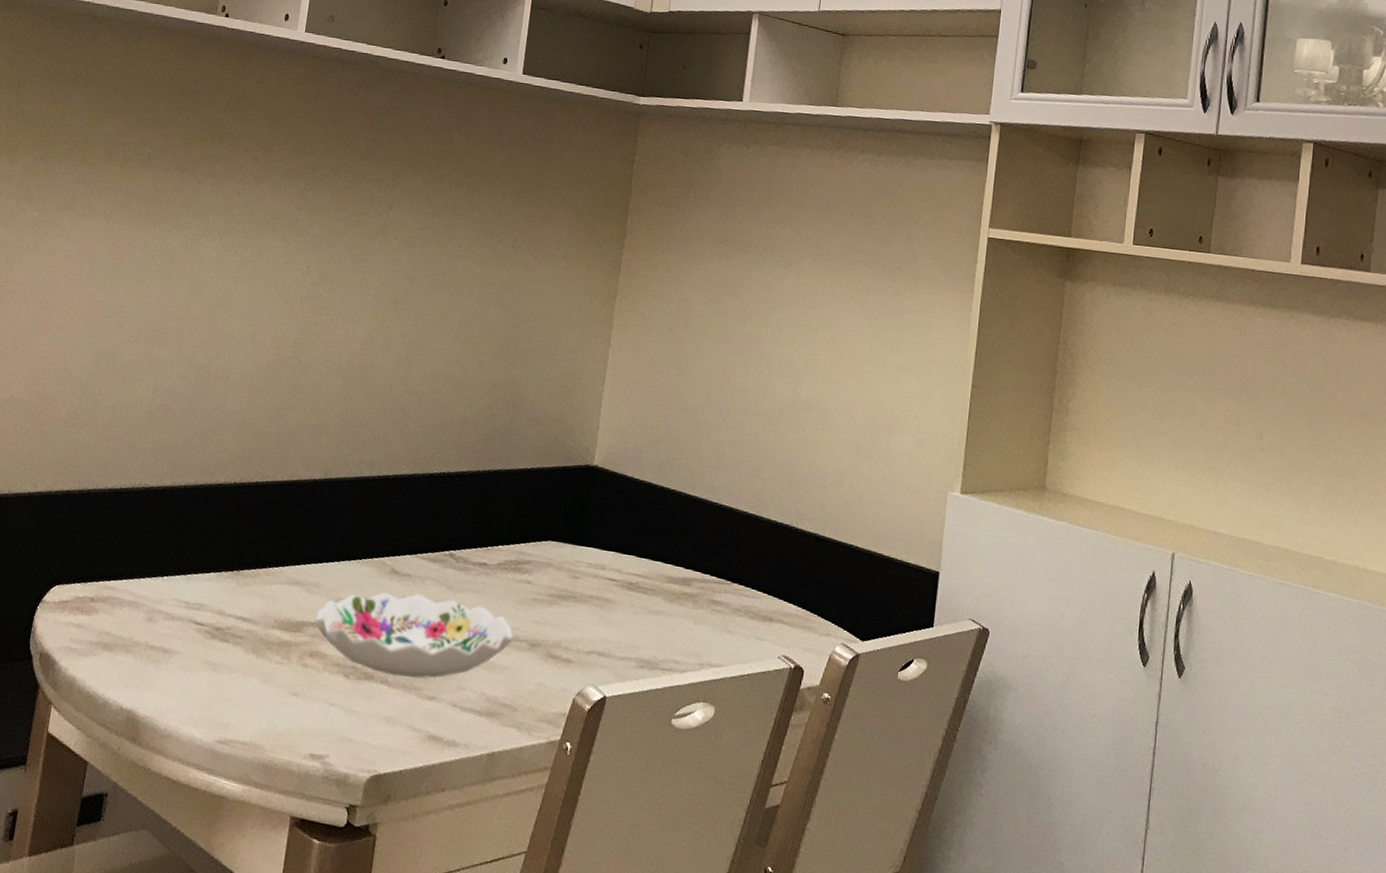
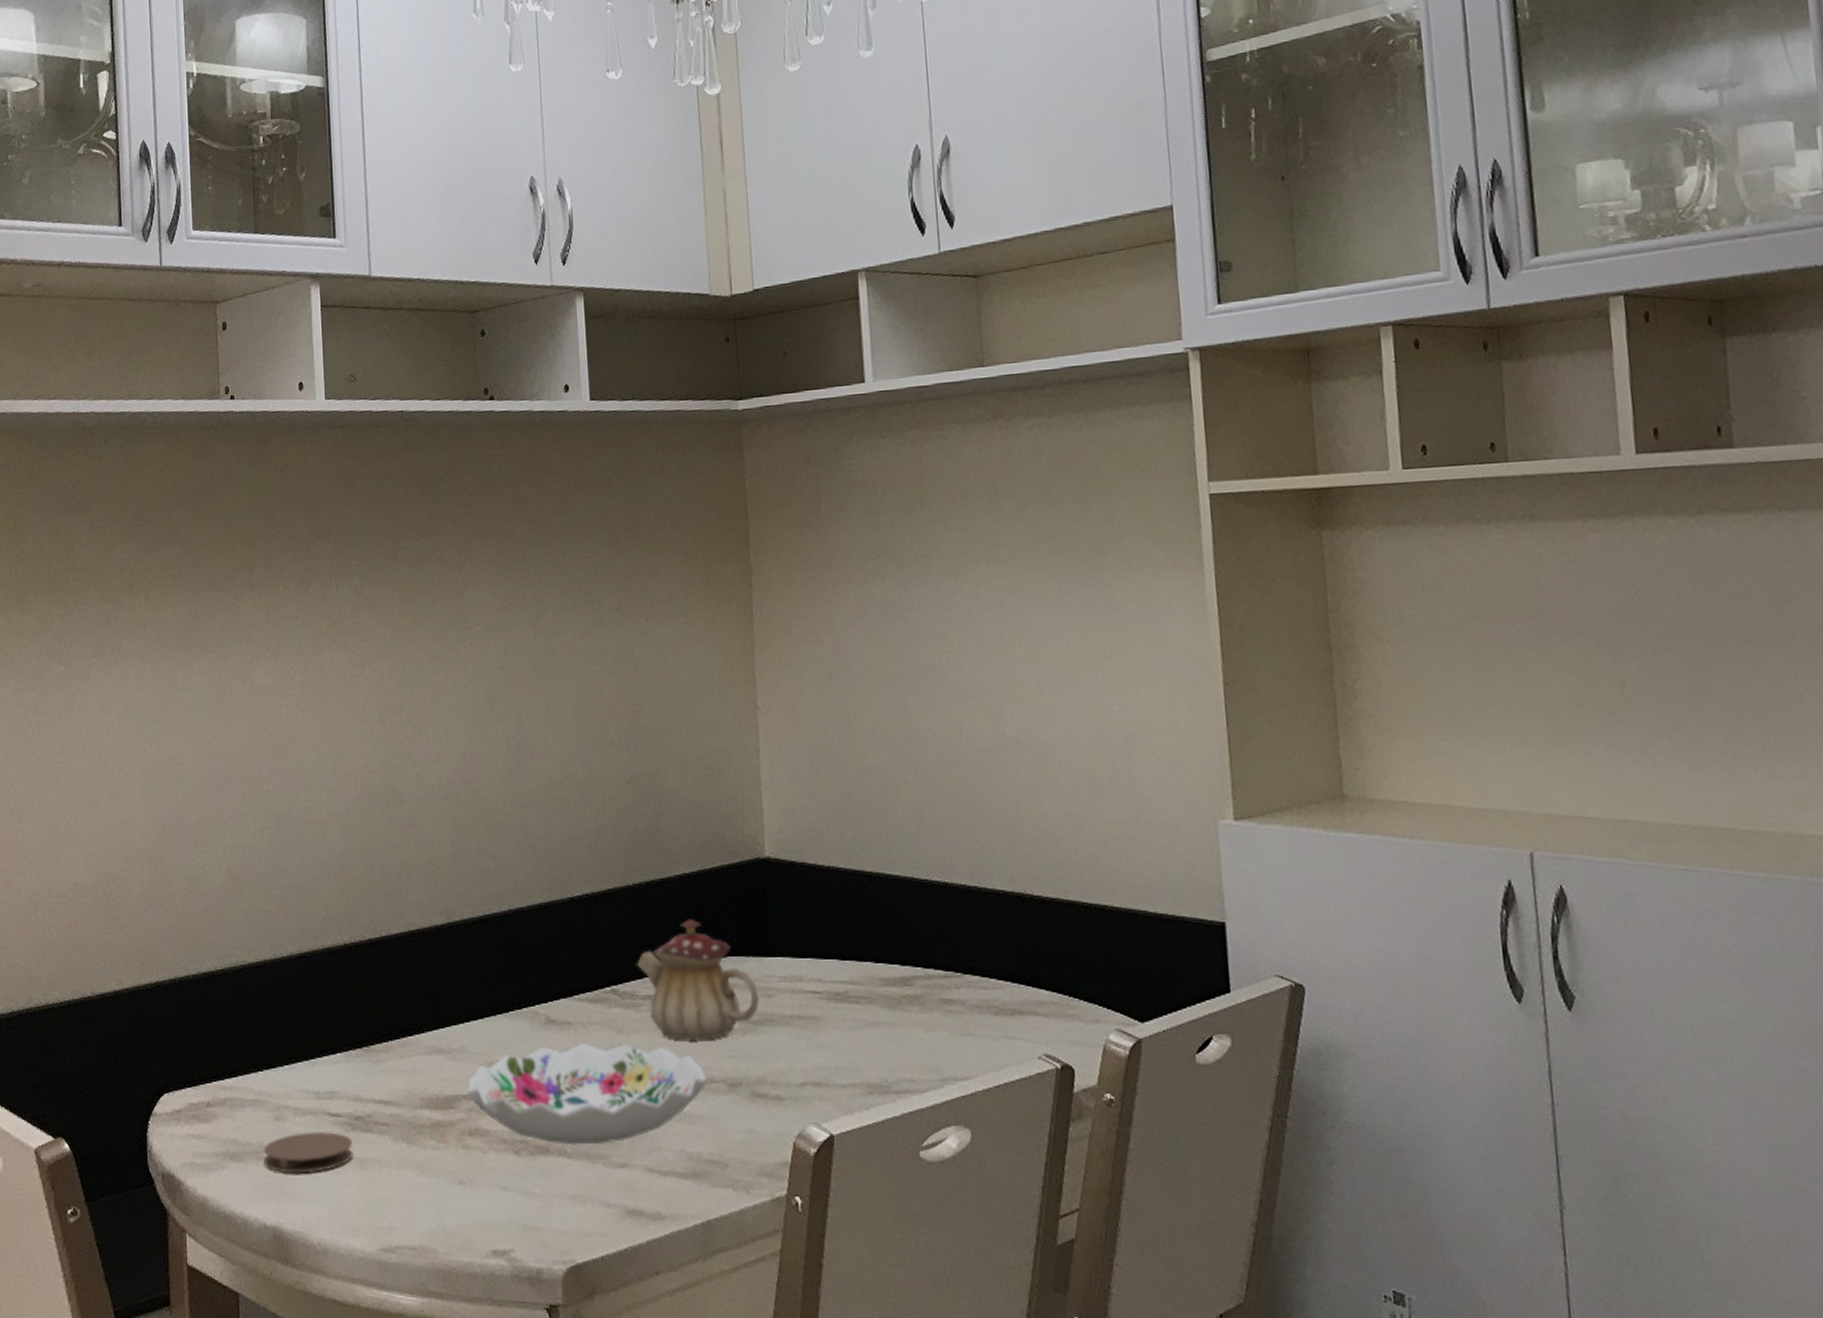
coaster: none [131,634,211,669] -> present [263,1132,354,1174]
teapot: none [474,505,568,606] -> present [637,919,759,1040]

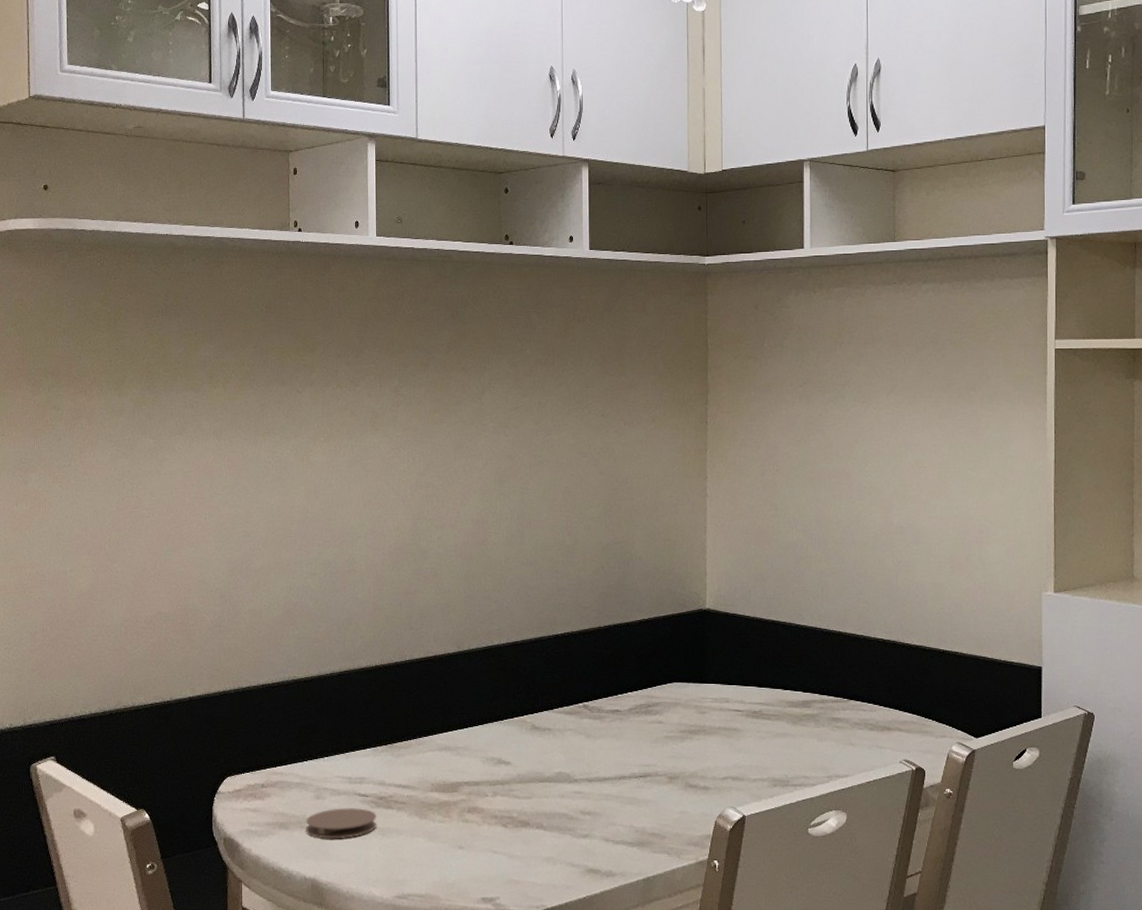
decorative bowl: present [467,1042,707,1145] -> none [468,744,652,821]
teapot: present [637,919,759,1040] -> none [604,653,695,744]

